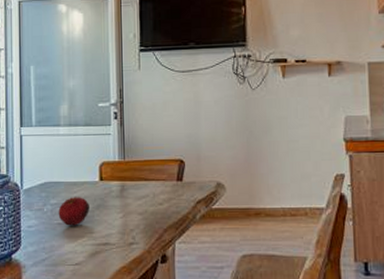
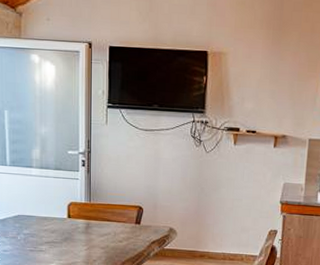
fruit: present [58,196,89,226] -> none [30,229,58,253]

